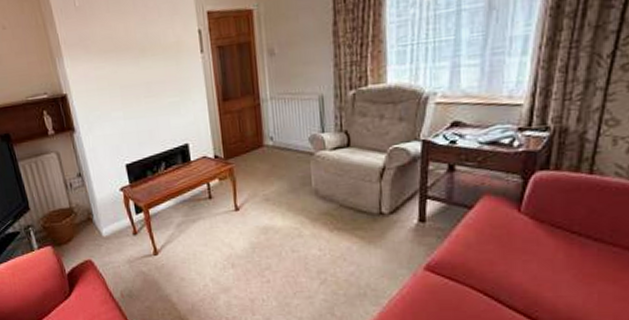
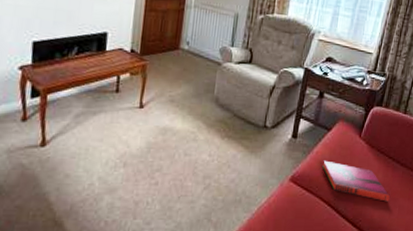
hardback book: none [468,243,580,287] -> present [322,160,390,202]

